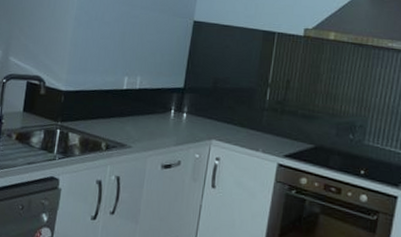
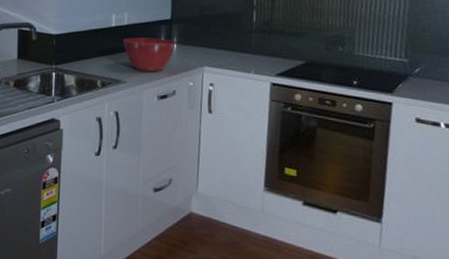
mixing bowl: none [132,102,187,139] -> present [122,38,177,71]

